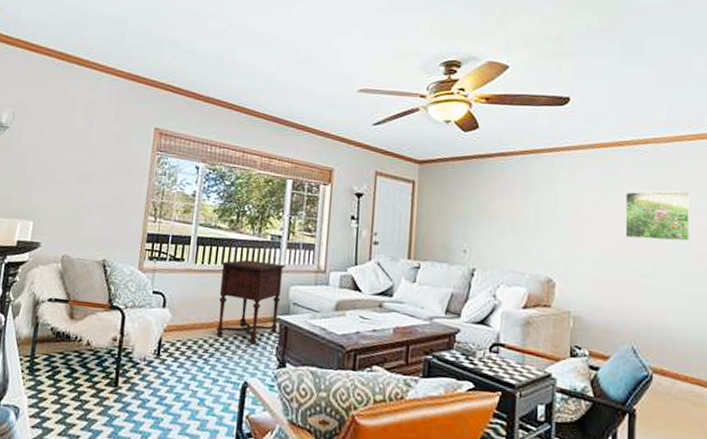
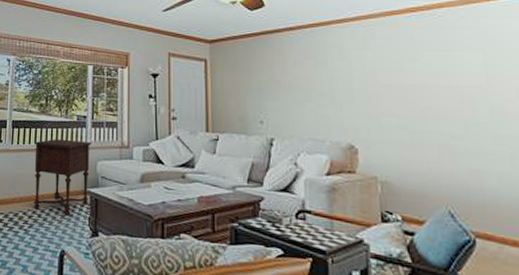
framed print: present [625,191,691,242] -> none [423,52,502,102]

